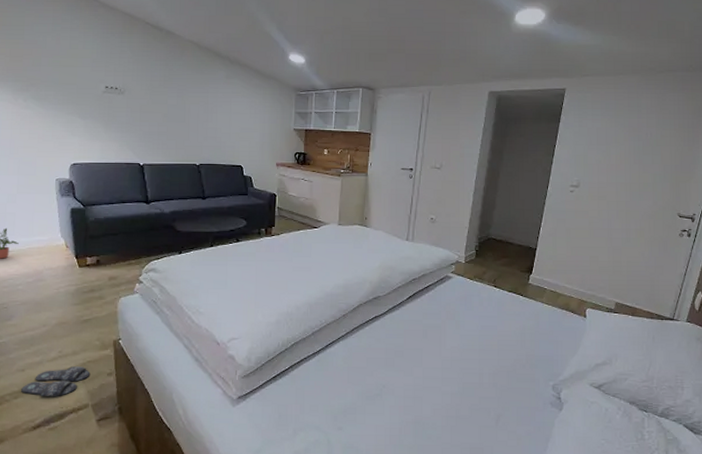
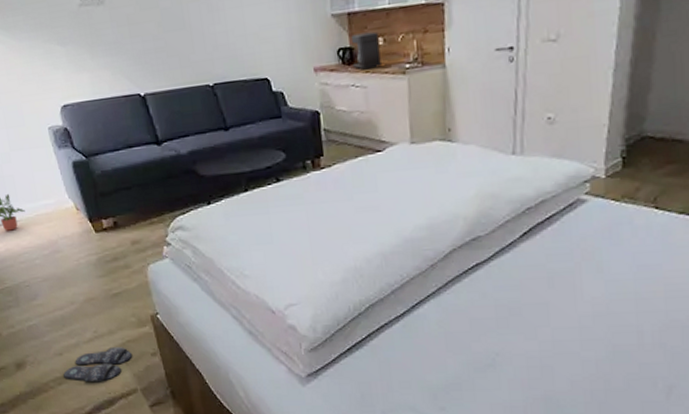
coffee maker: none [304,144,325,170] -> present [352,31,381,70]

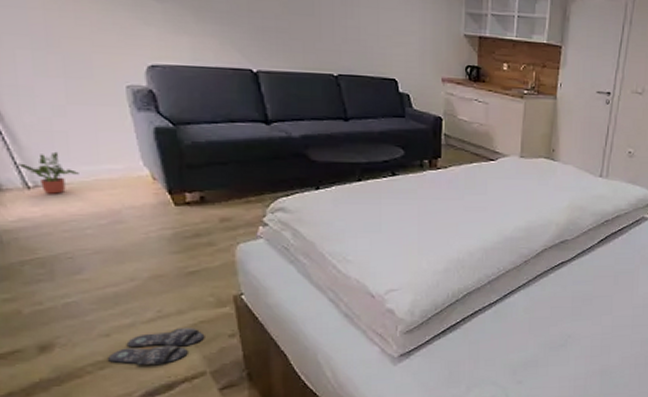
coffee maker: present [352,31,381,70] -> none [477,56,504,89]

